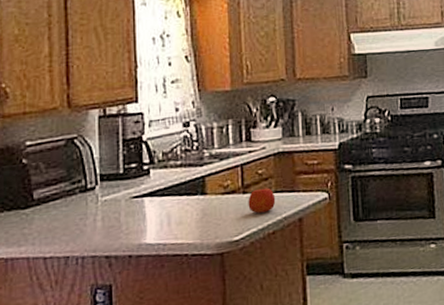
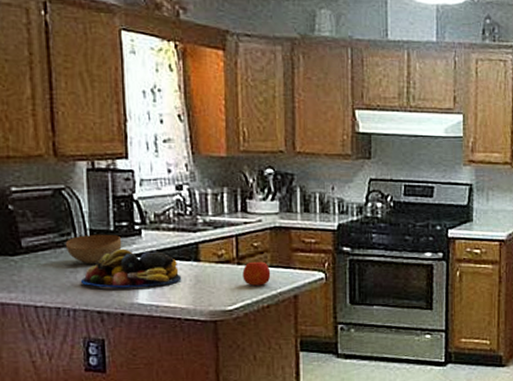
bowl: none [75,177,131,209] -> present [65,234,122,263]
fruit bowl: none [89,188,189,232] -> present [80,248,182,288]

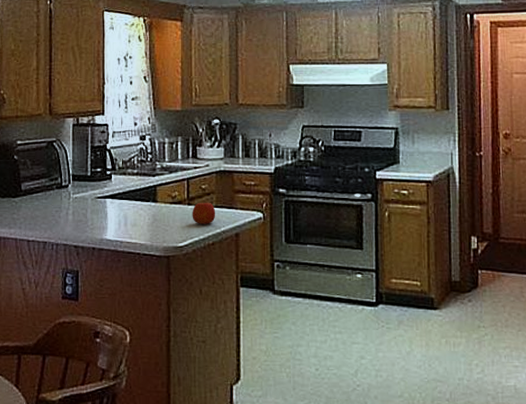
bowl: present [65,234,122,263] -> none [53,178,96,204]
fruit bowl: present [80,248,182,288] -> none [63,191,142,226]

